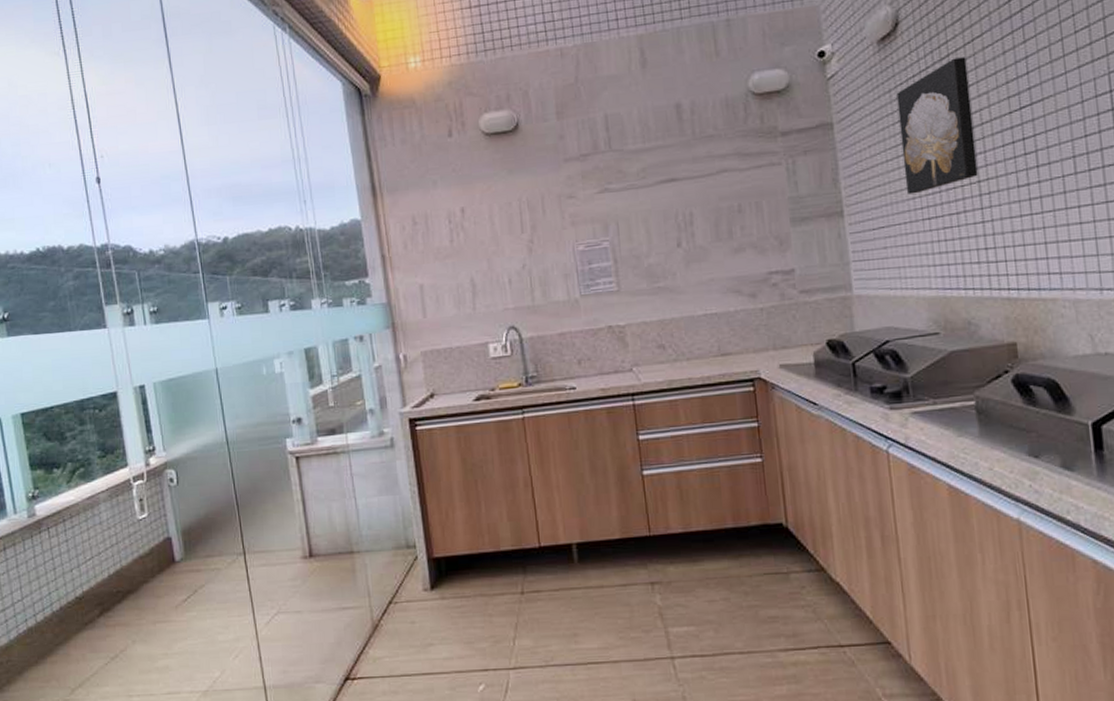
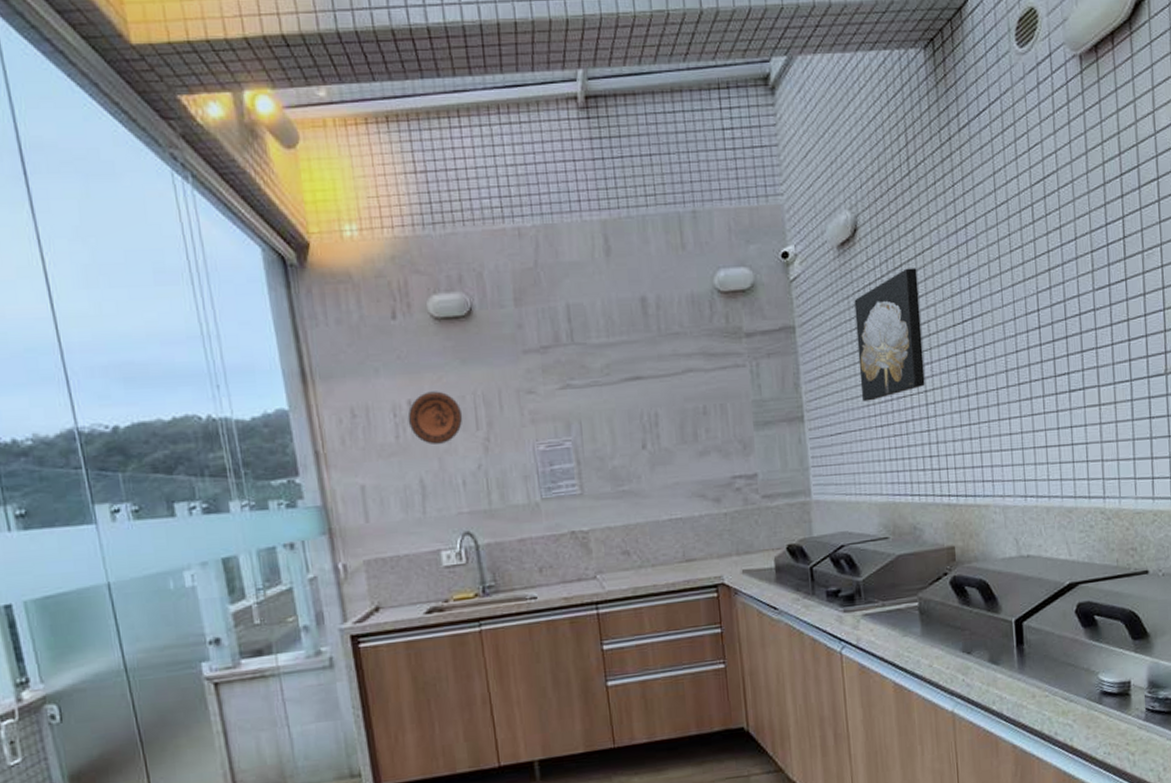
decorative plate: none [461,199,510,247] -> present [408,391,463,444]

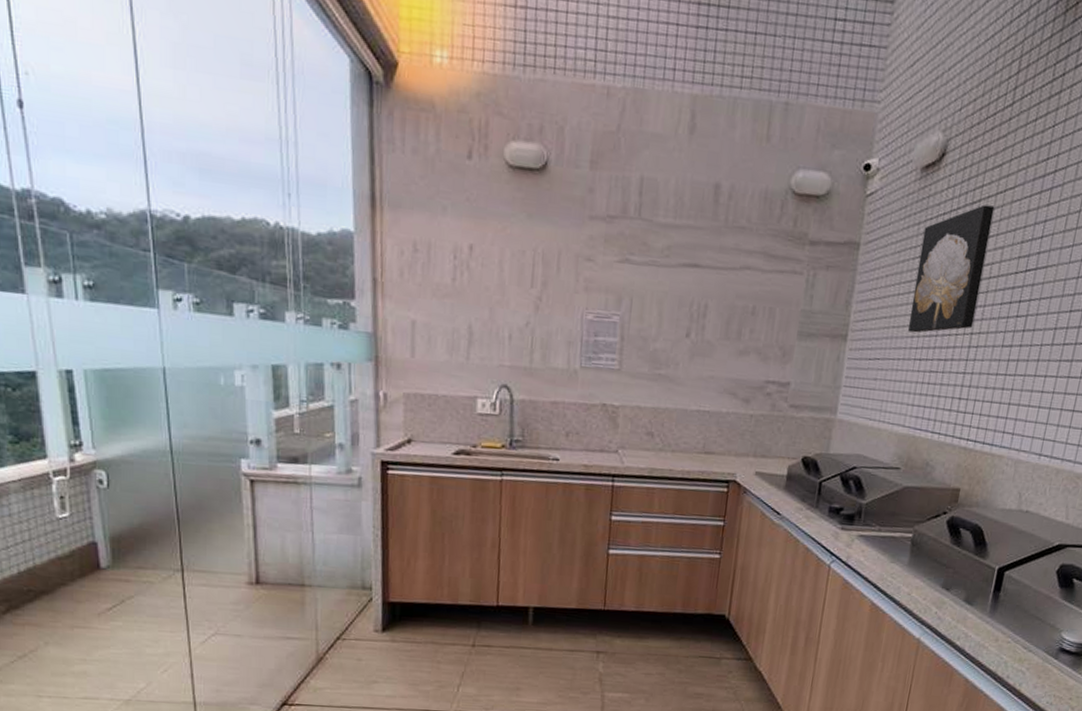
decorative plate: present [408,391,463,444] -> none [466,239,520,295]

